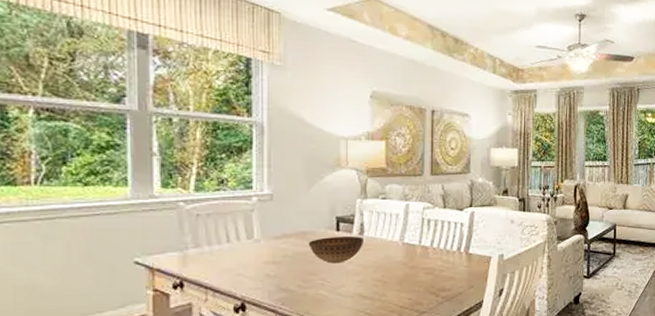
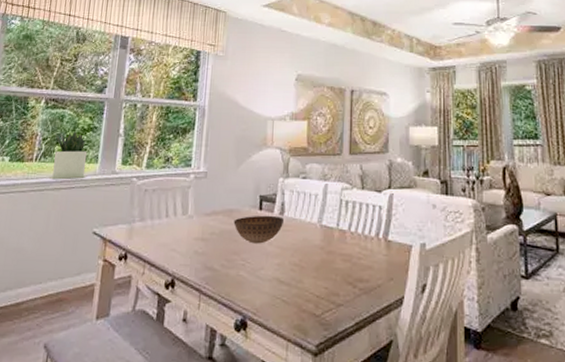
planter: none [59,149,115,206] -> present [48,131,88,180]

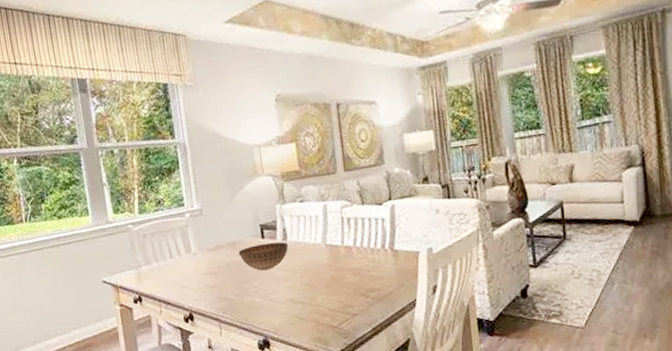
planter: present [48,131,88,180] -> none [38,187,82,238]

